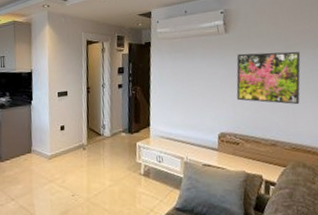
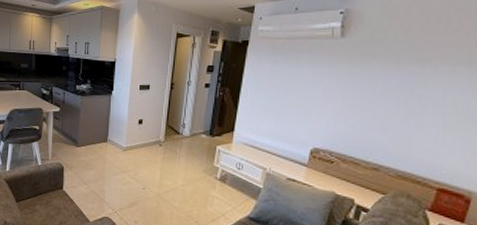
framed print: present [236,51,301,105] -> none [340,63,435,129]

